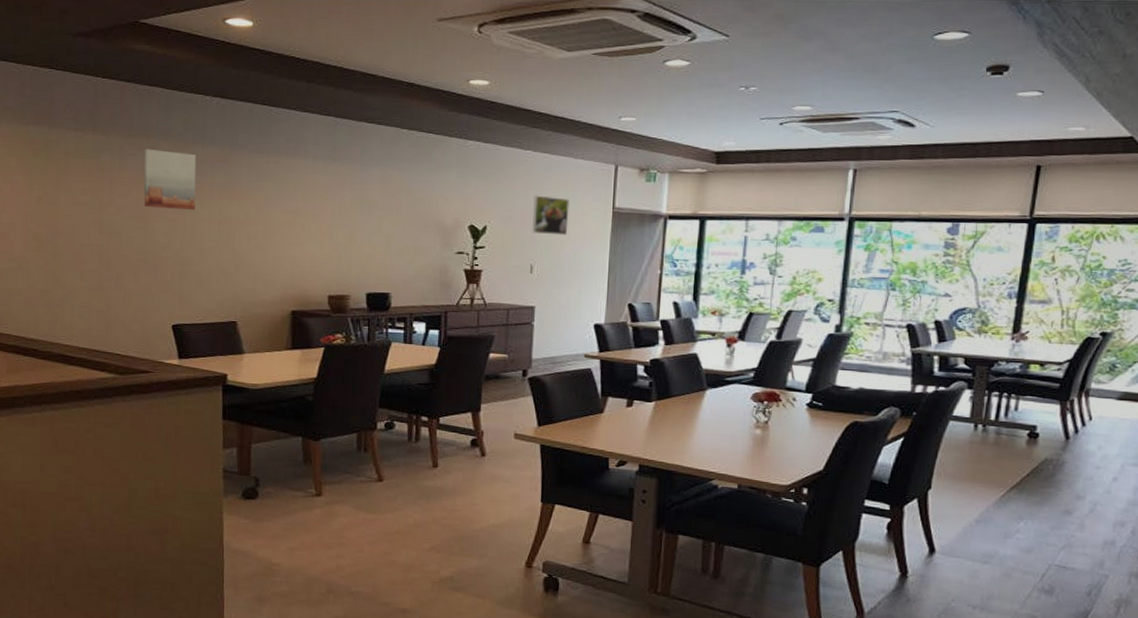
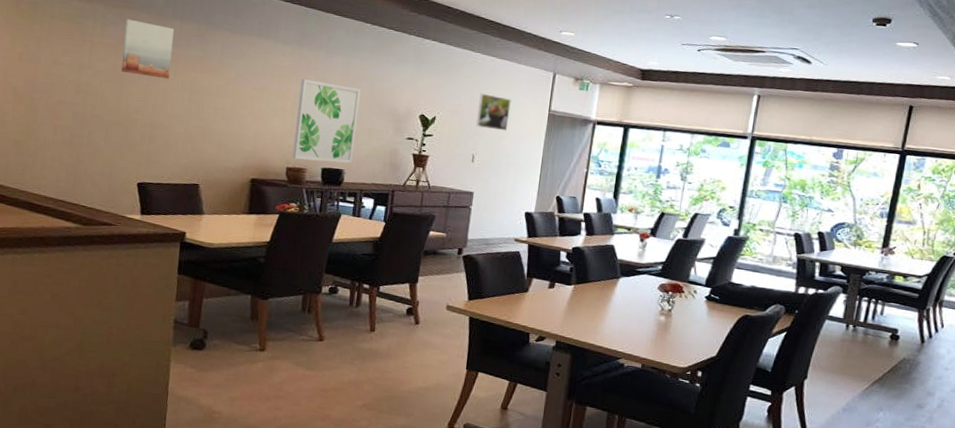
wall art: none [333,197,403,287] -> present [292,79,362,164]

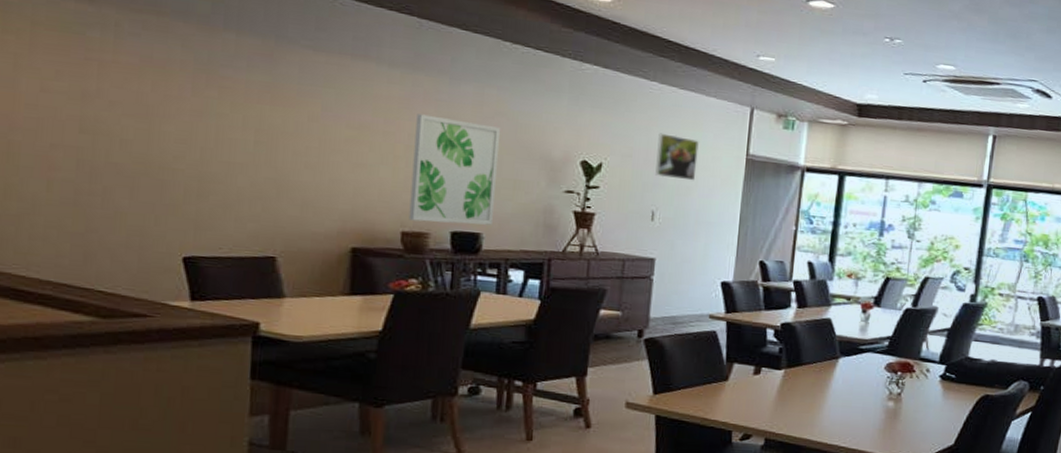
wall art: present [121,19,175,79] -> none [148,28,228,114]

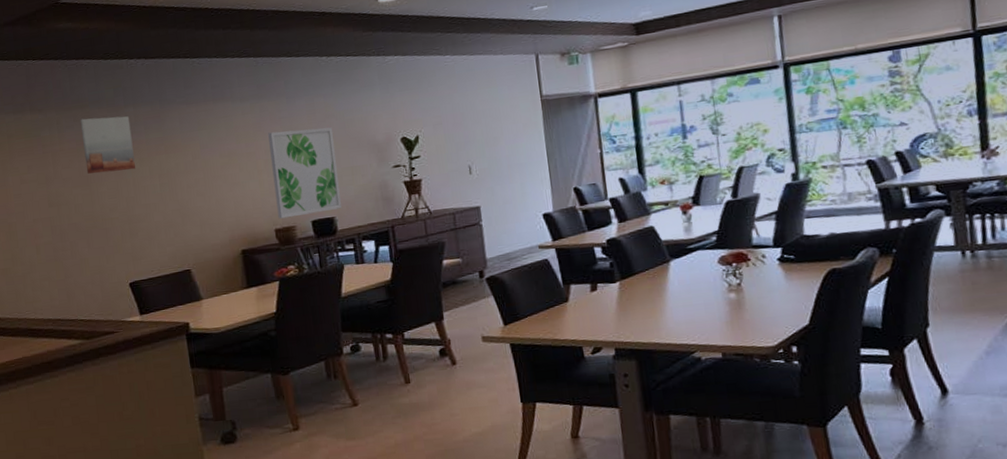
wall art: none [148,28,228,114] -> present [80,116,135,174]
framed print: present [655,133,699,181] -> none [460,95,500,135]

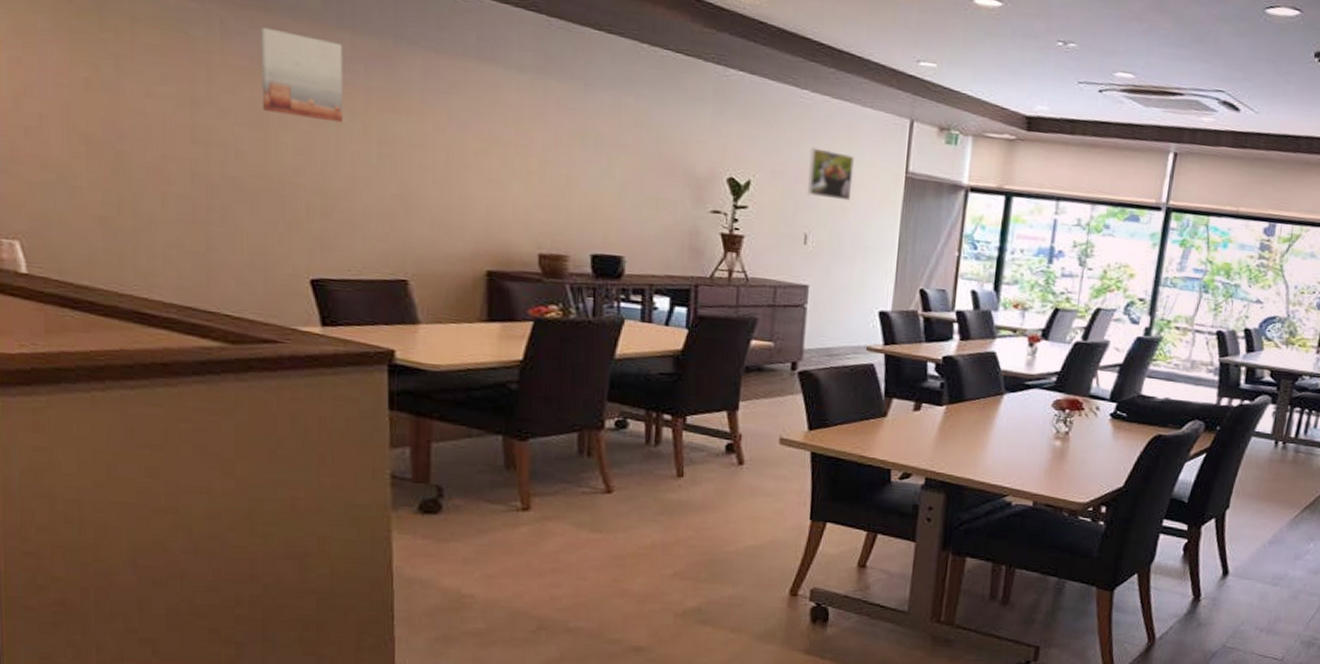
wall art: present [268,127,342,219] -> none [546,124,641,248]
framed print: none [460,95,500,135] -> present [808,147,854,201]

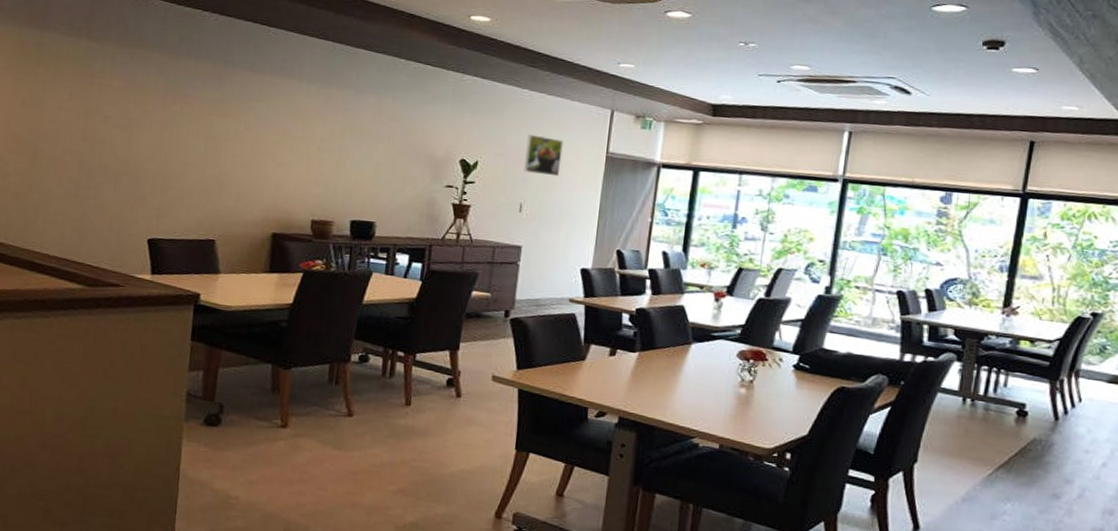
wall art: present [260,27,343,123] -> none [131,59,190,124]

